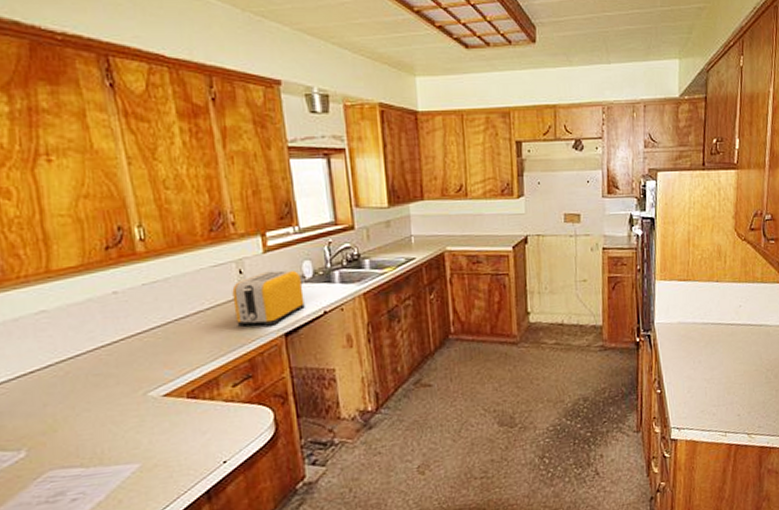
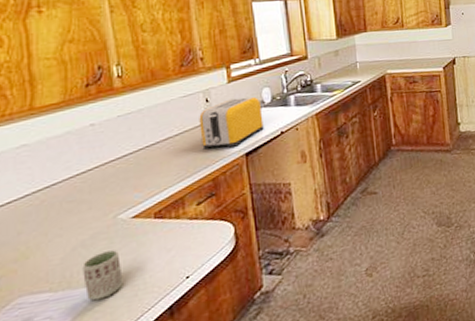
cup: none [113,428,157,480] -> present [82,250,123,301]

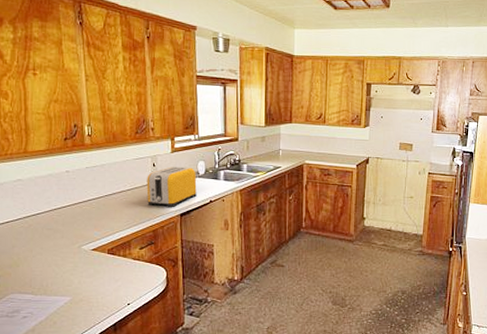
cup: present [82,250,123,301] -> none [55,272,83,308]

